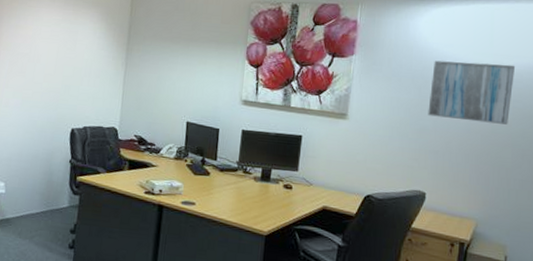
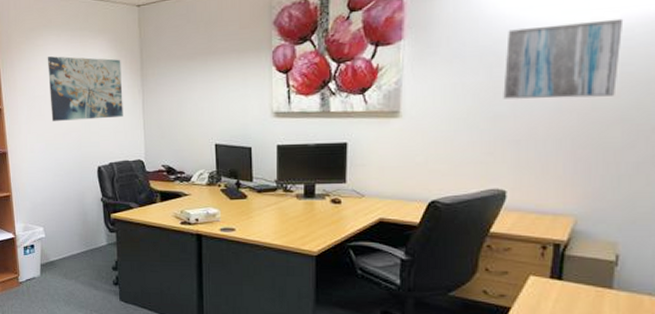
wall art: none [32,18,110,85] -> present [47,56,123,121]

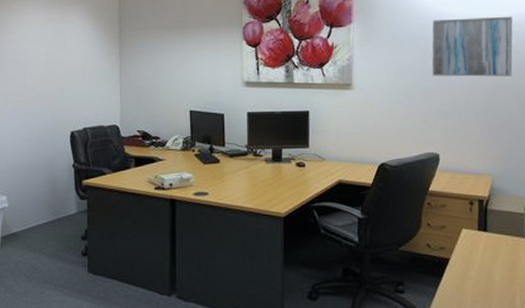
wall art: present [47,56,123,121] -> none [22,21,100,85]

